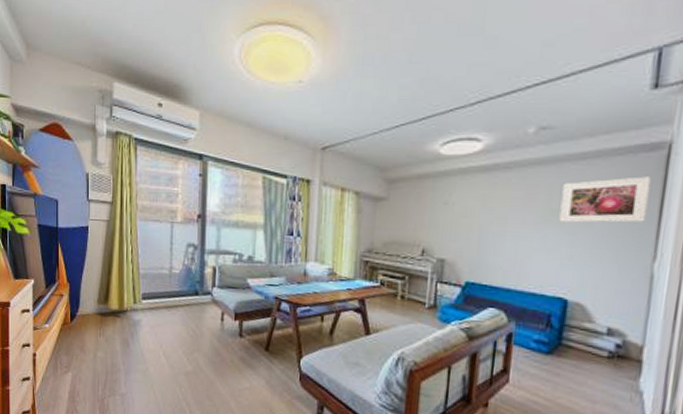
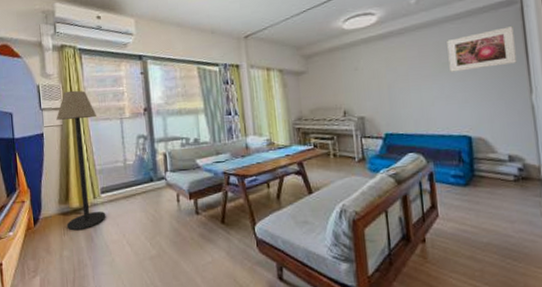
floor lamp: none [103,184,147,334] -> present [56,90,106,231]

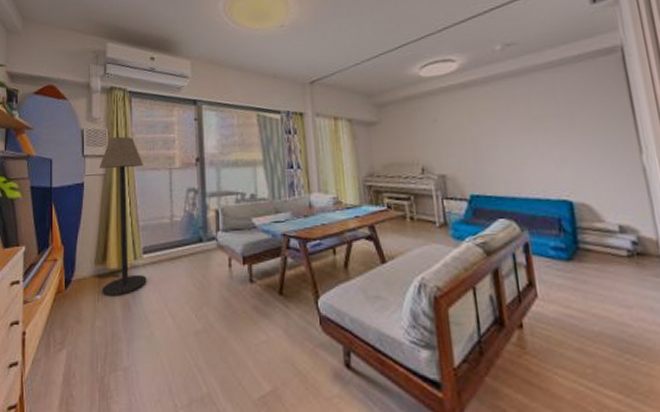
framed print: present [447,26,517,72] -> none [538,77,622,127]

